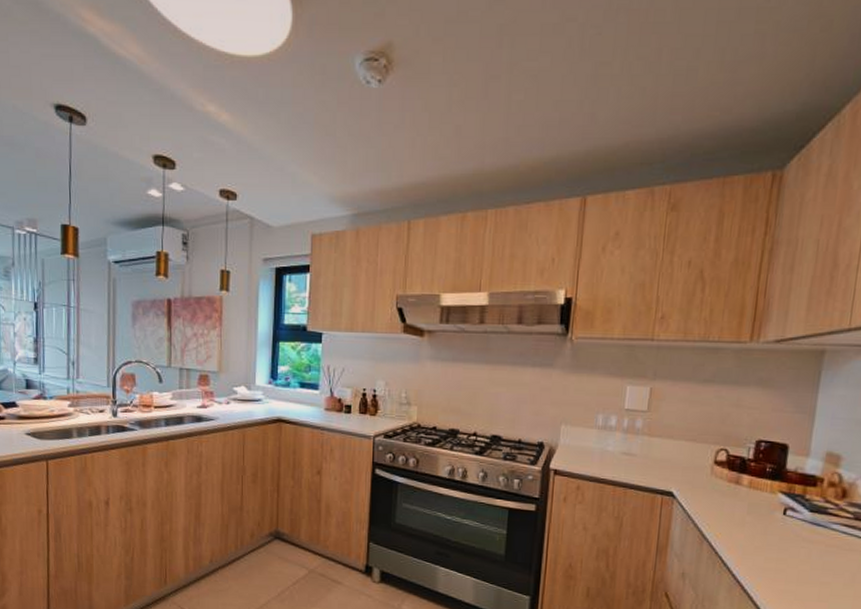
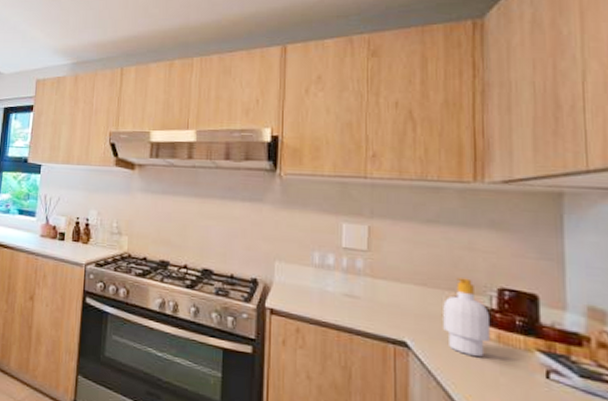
soap bottle: none [705,432,746,501] -> present [443,277,490,358]

